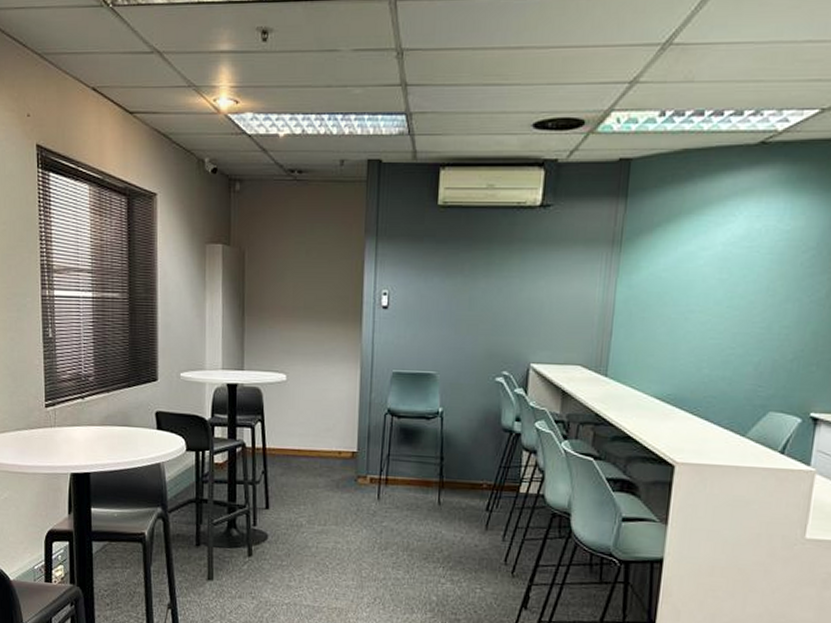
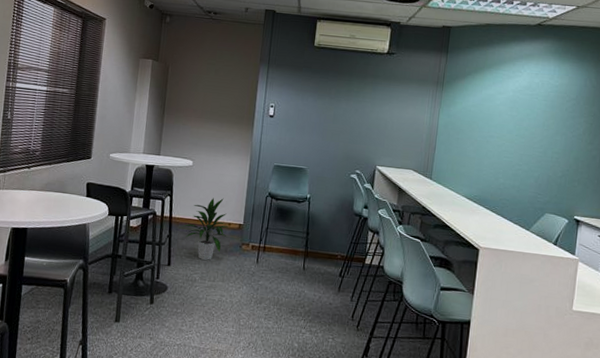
indoor plant: none [280,419,339,501] -> present [182,197,228,261]

